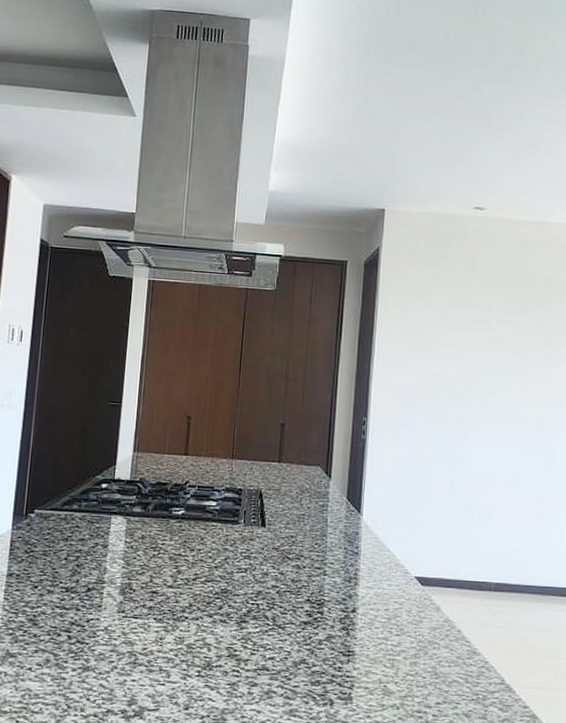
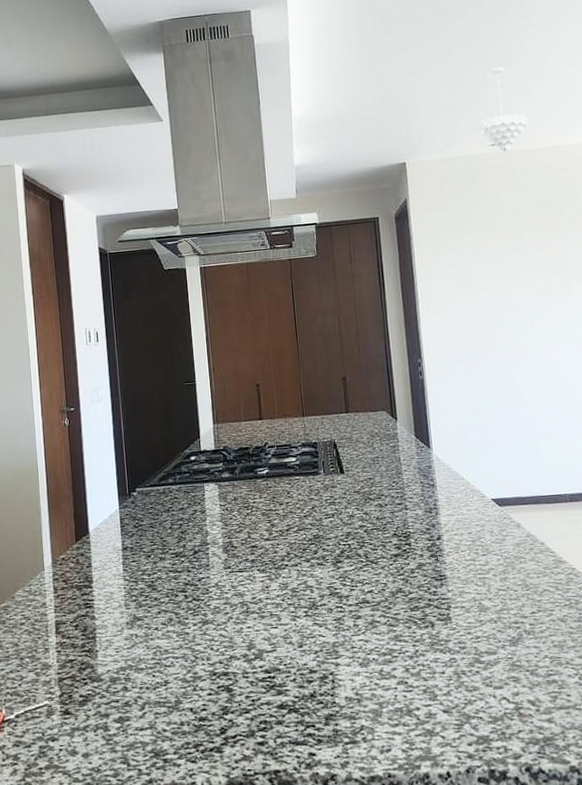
pendant light: none [465,129,515,218] -> present [478,67,528,152]

